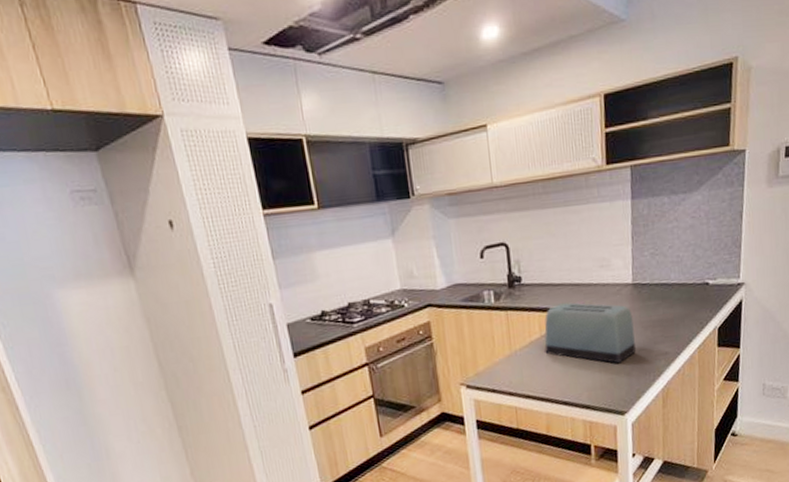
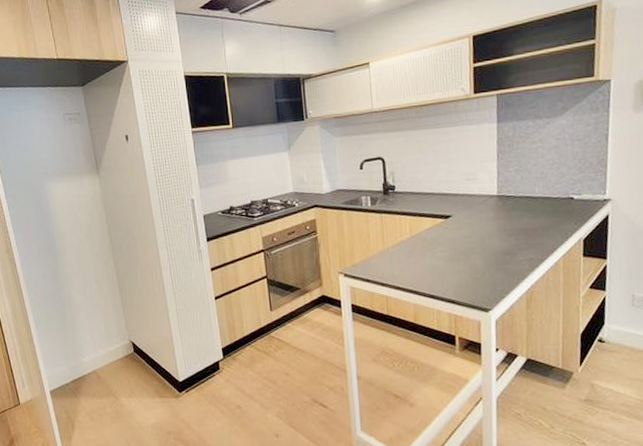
toaster: present [544,302,636,364] -> none [414,209,500,266]

